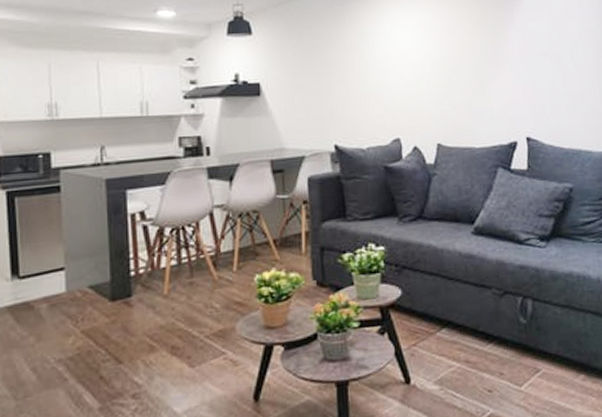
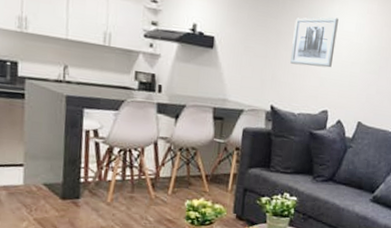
wall art: none [344,36,395,95] -> present [290,17,339,68]

